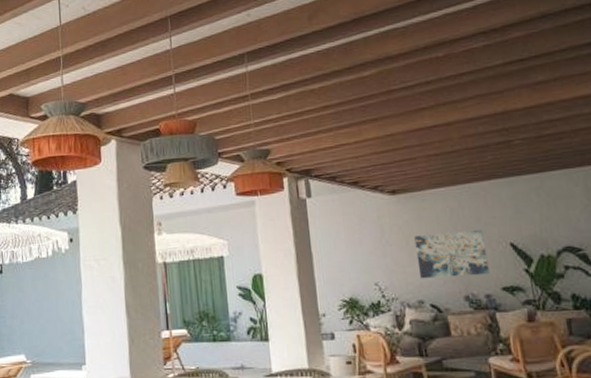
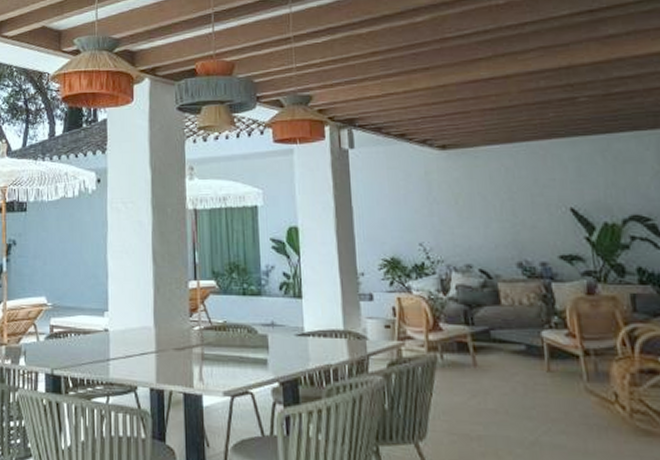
wall art: present [414,229,490,279] -> none [464,191,546,242]

